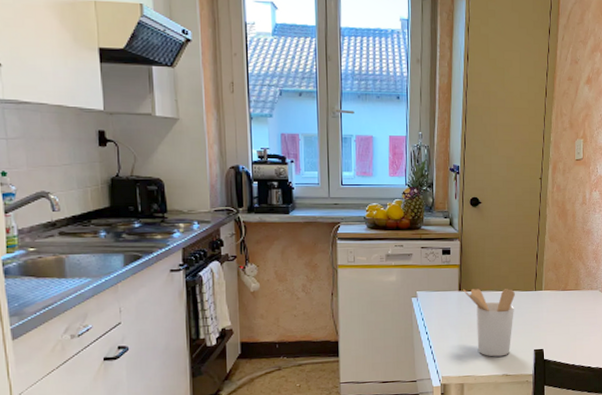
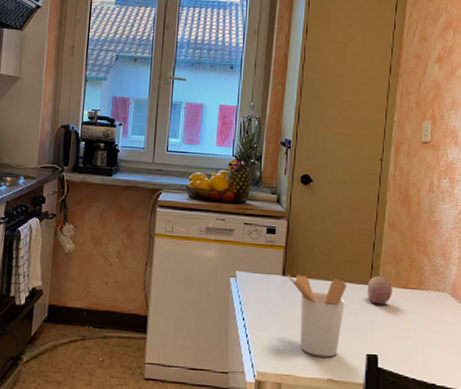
fruit: none [533,282,554,307] -> present [367,276,392,305]

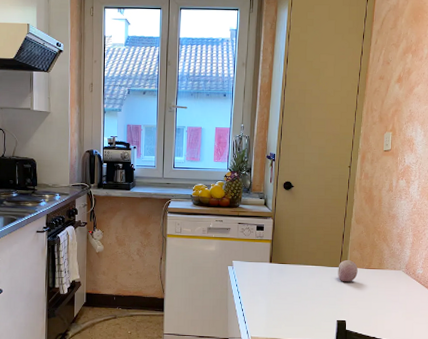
utensil holder: present [287,274,346,357] -> none [274,262,321,324]

